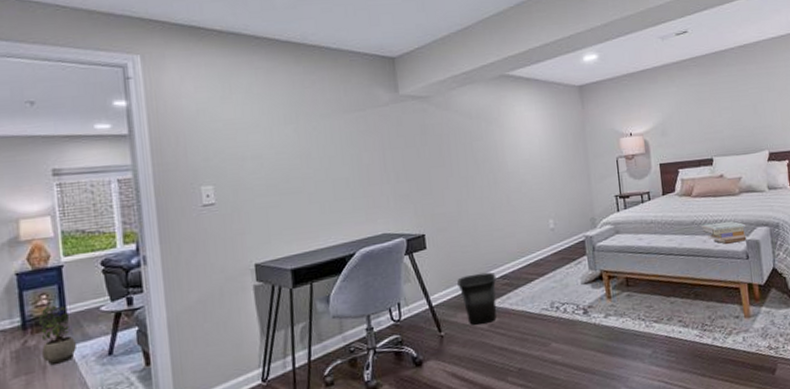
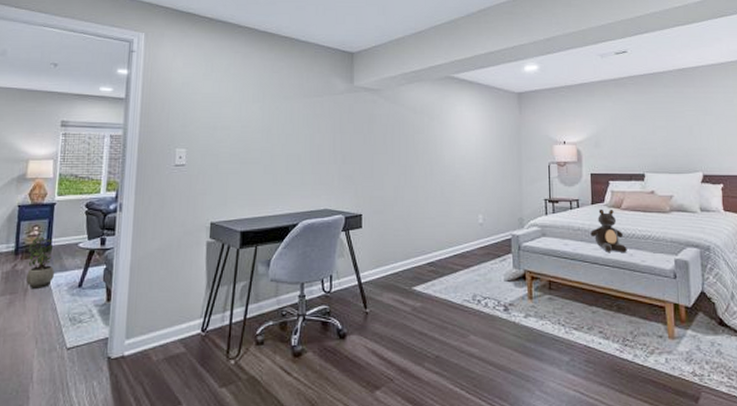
waste bin: present [457,272,497,325] -> none [387,257,424,306]
teddy bear: none [663,198,701,242] -> present [590,208,627,253]
books: present [700,221,747,244] -> none [628,237,675,260]

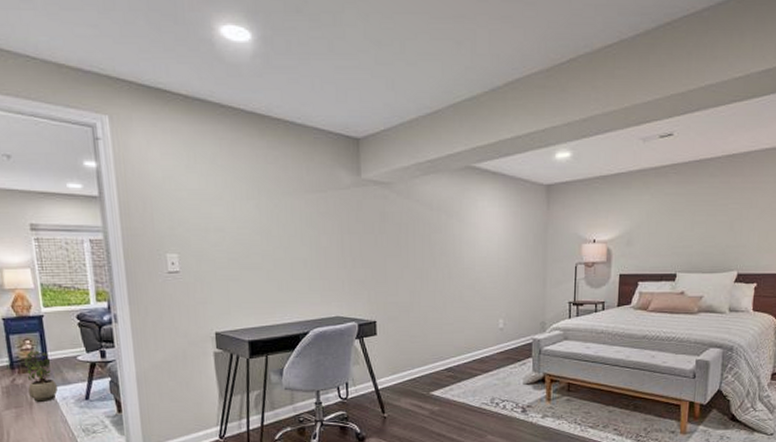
teddy bear: present [590,208,627,253] -> none [614,311,650,355]

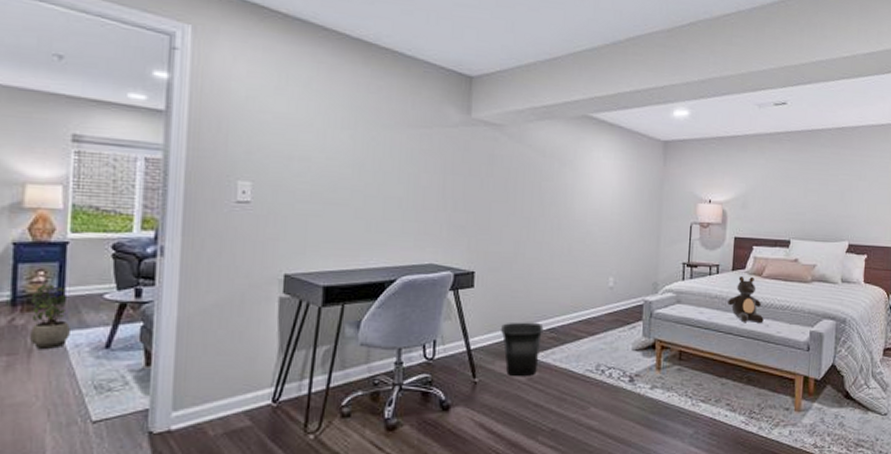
waste bin: none [404,363,442,410] -> present [501,322,544,376]
teddy bear: none [614,311,650,355] -> present [728,275,764,324]

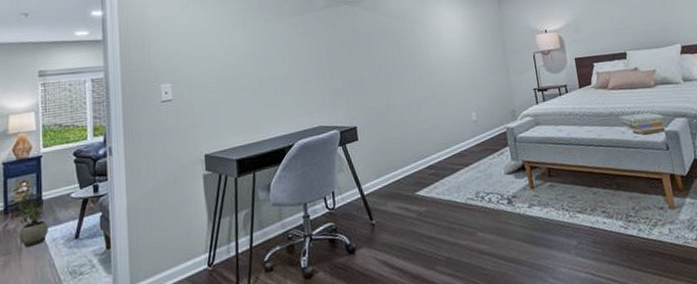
waste bin: present [501,322,544,376] -> none [387,162,424,214]
teddy bear: present [728,275,764,324] -> none [581,91,619,133]
books: none [766,307,812,332] -> present [618,112,666,135]

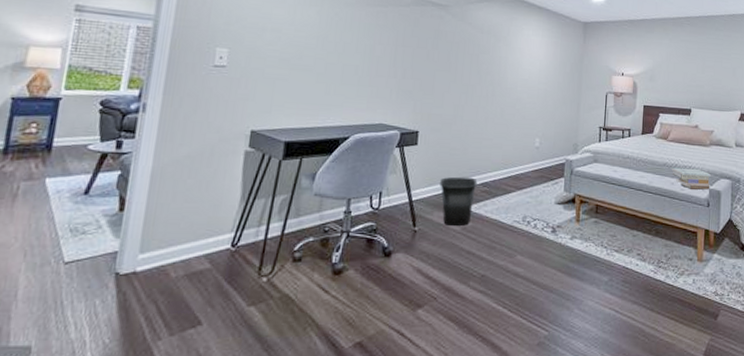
potted plant: present [18,191,48,247] -> none [16,134,55,194]
waste bin: none [387,162,424,214] -> present [440,176,478,226]

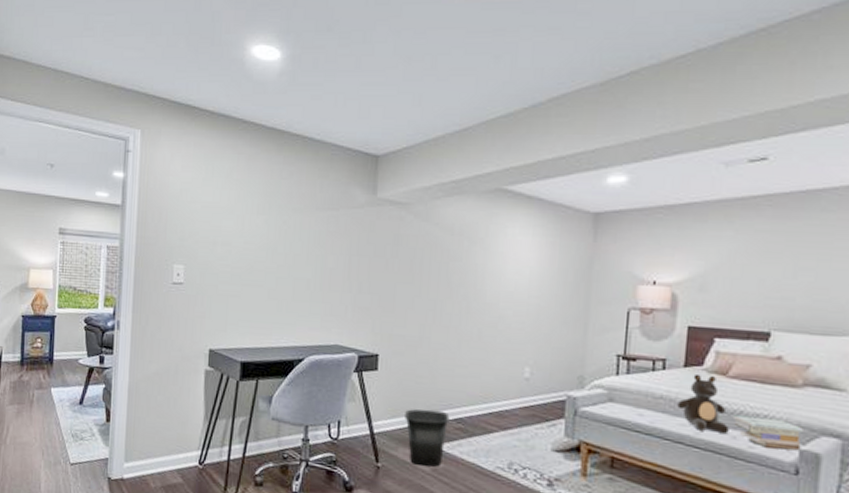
teddy bear: none [638,139,669,182] -> present [677,373,729,435]

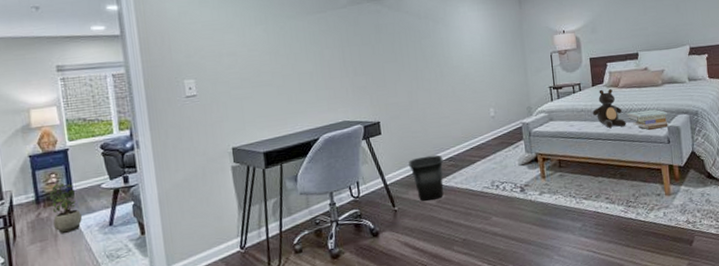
potted plant: none [32,349,57,401] -> present [49,182,82,233]

